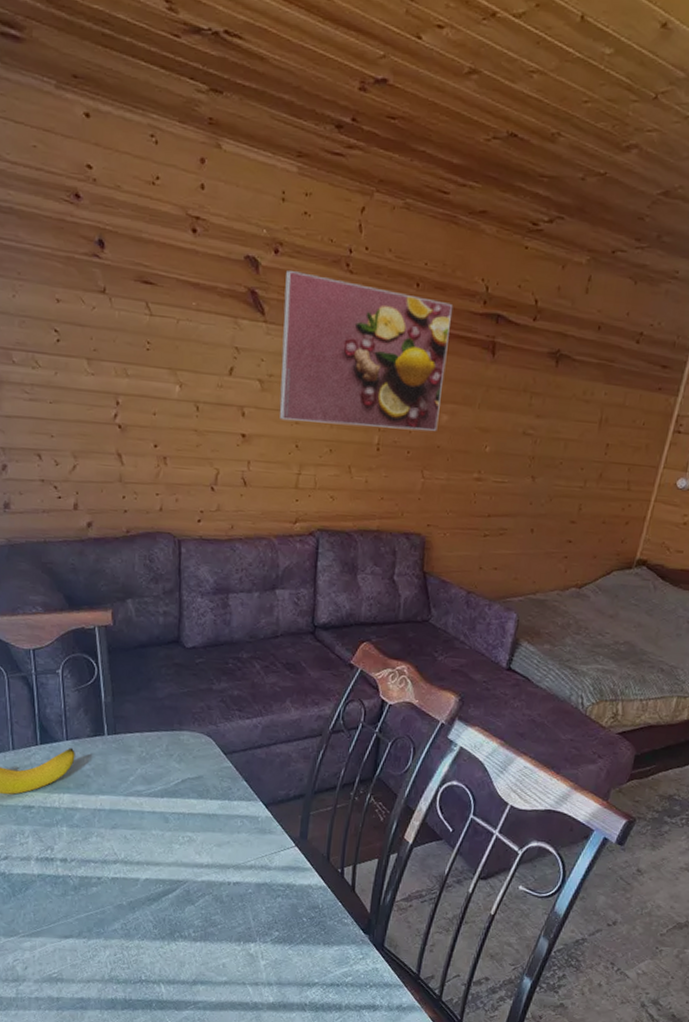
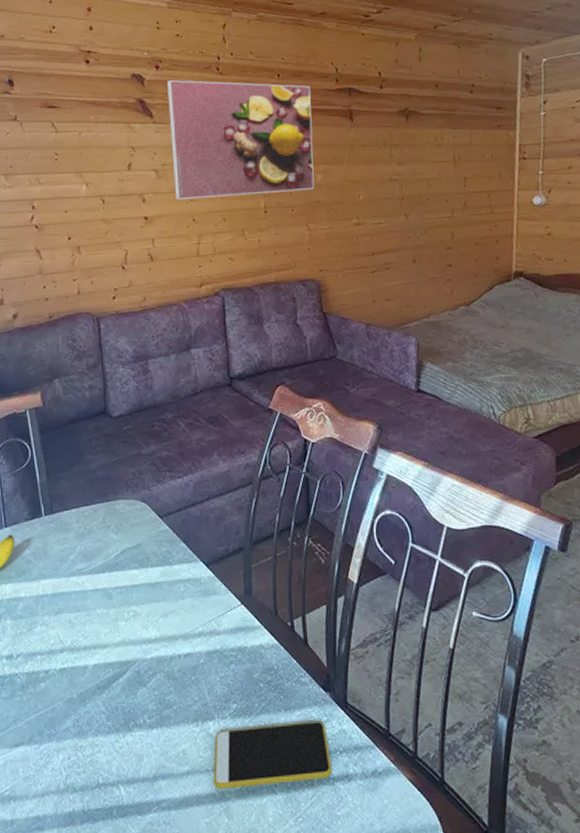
smartphone: none [248,952,361,1006] -> present [213,722,332,790]

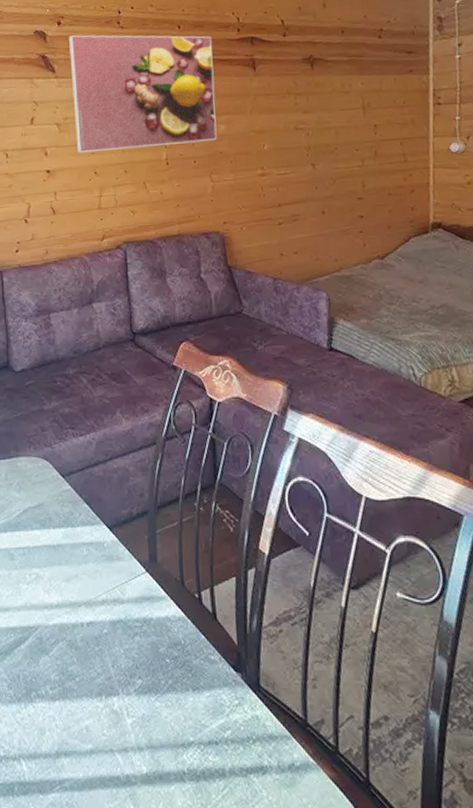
smartphone: present [213,722,332,790] -> none [117,705,245,773]

